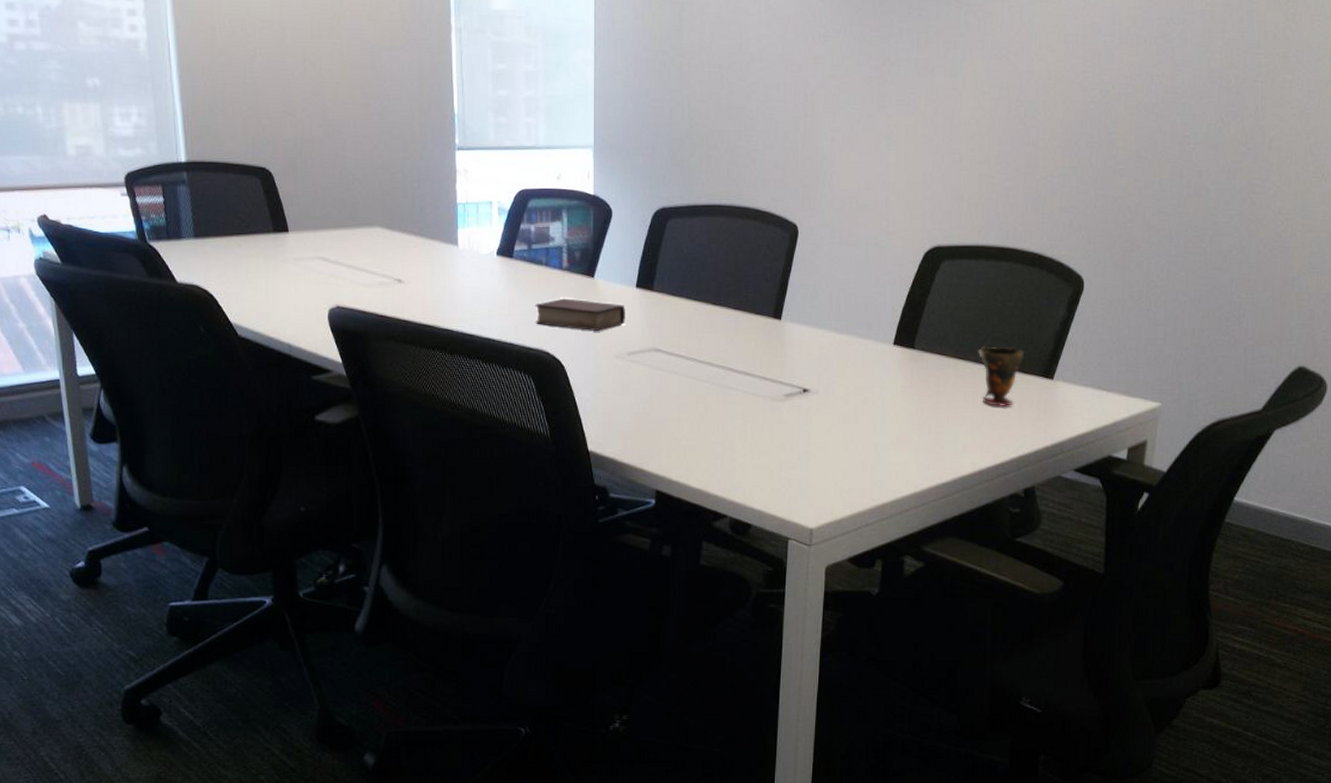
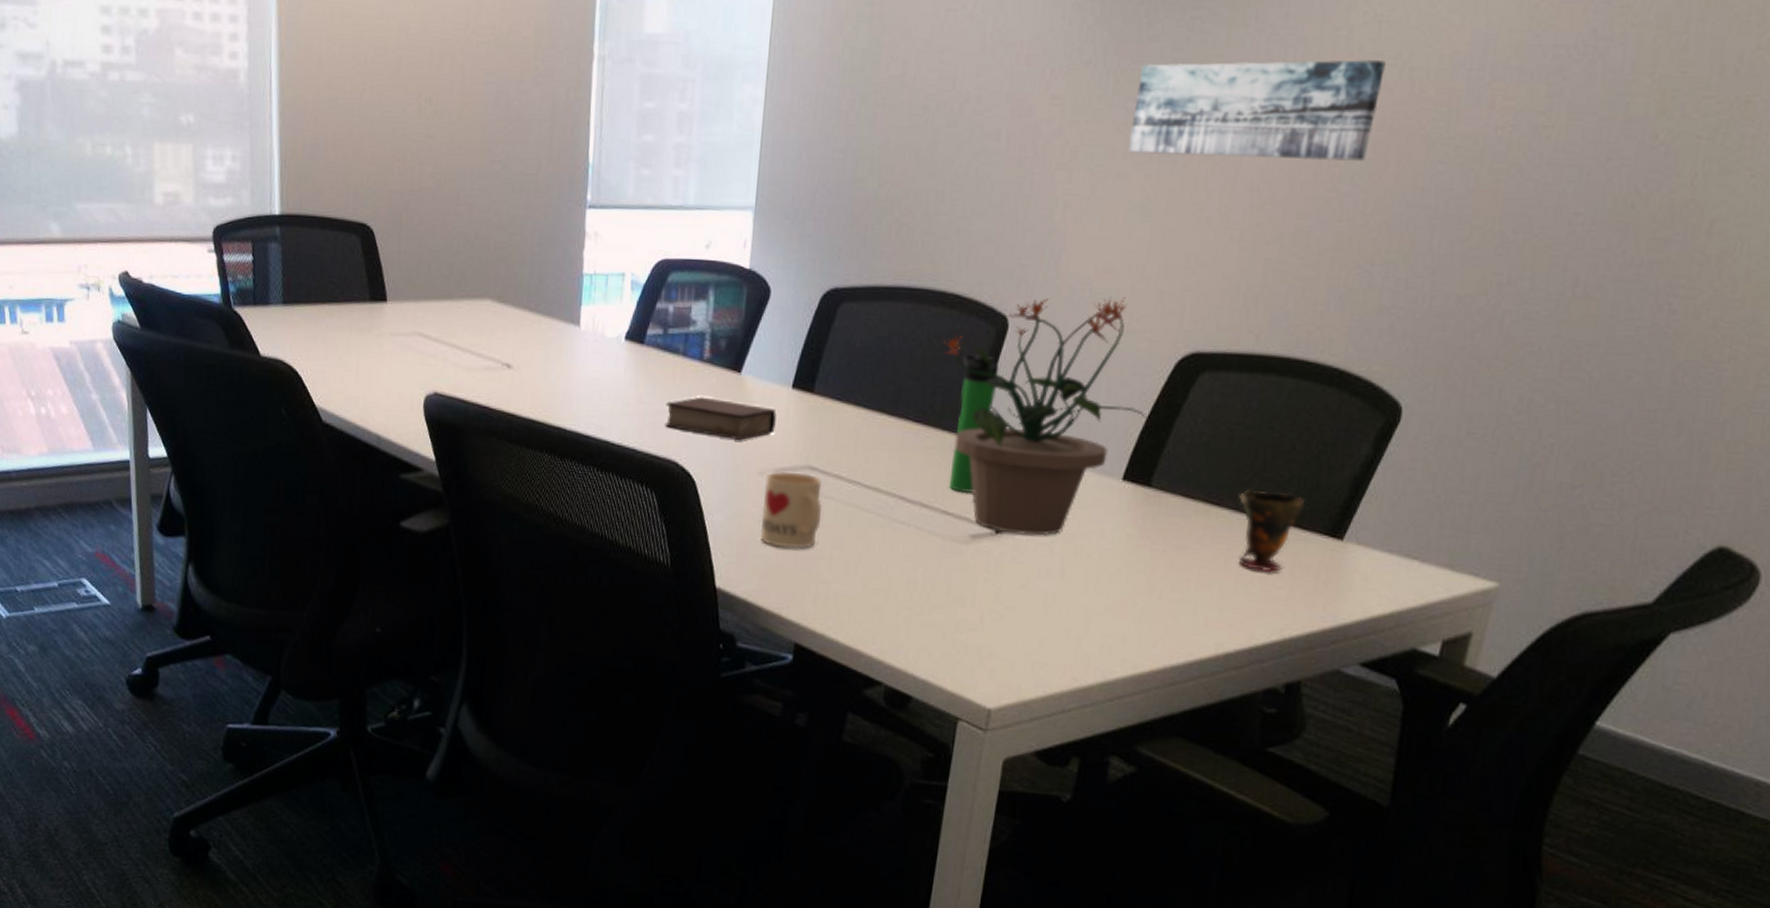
mug: none [620,354,669,415] -> present [760,471,823,550]
potted plant: none [751,207,907,392] -> present [944,297,1147,536]
bottle: none [764,254,795,363] -> present [948,353,1000,494]
wall art: none [874,29,1048,103] -> present [1129,60,1386,161]

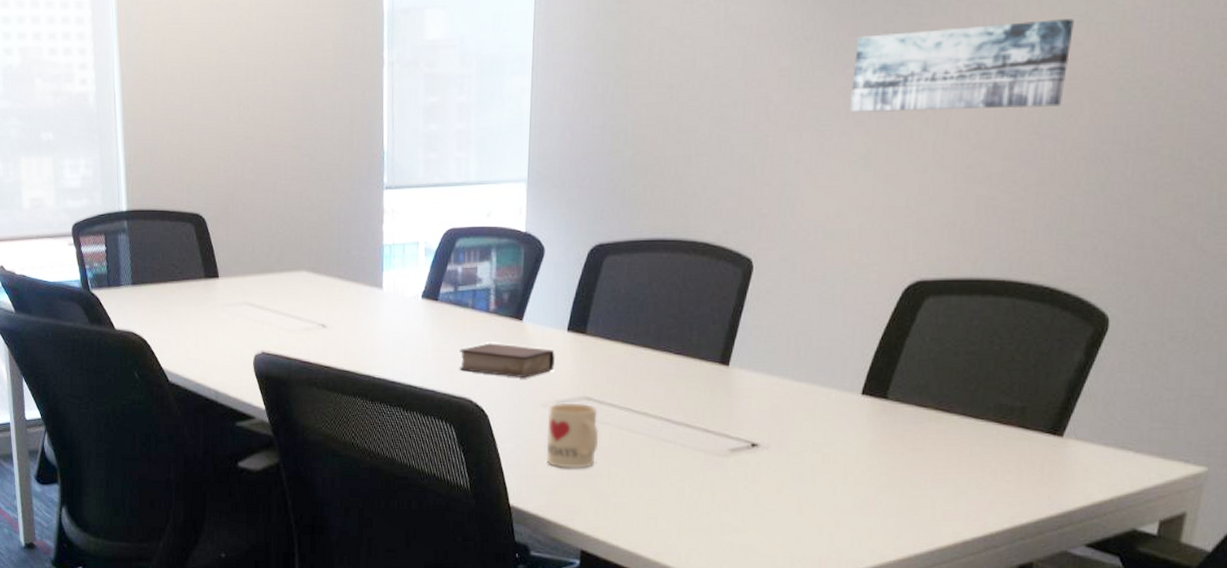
potted plant: present [944,297,1147,536] -> none [697,237,880,447]
bottle: present [948,353,1000,494] -> none [708,293,747,414]
cup: present [1239,489,1305,573] -> none [967,396,1027,469]

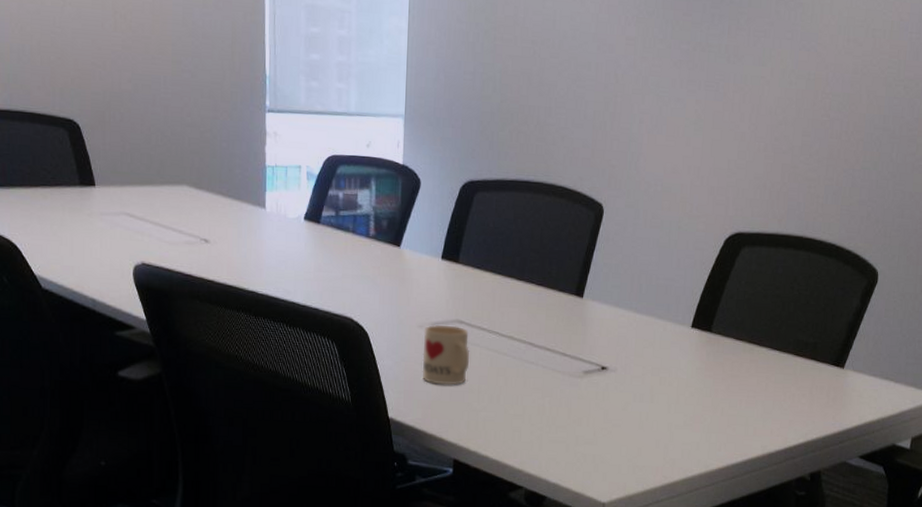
book: present [459,343,555,378] -> none [340,266,430,300]
wall art: present [850,19,1074,113] -> none [684,17,857,95]

